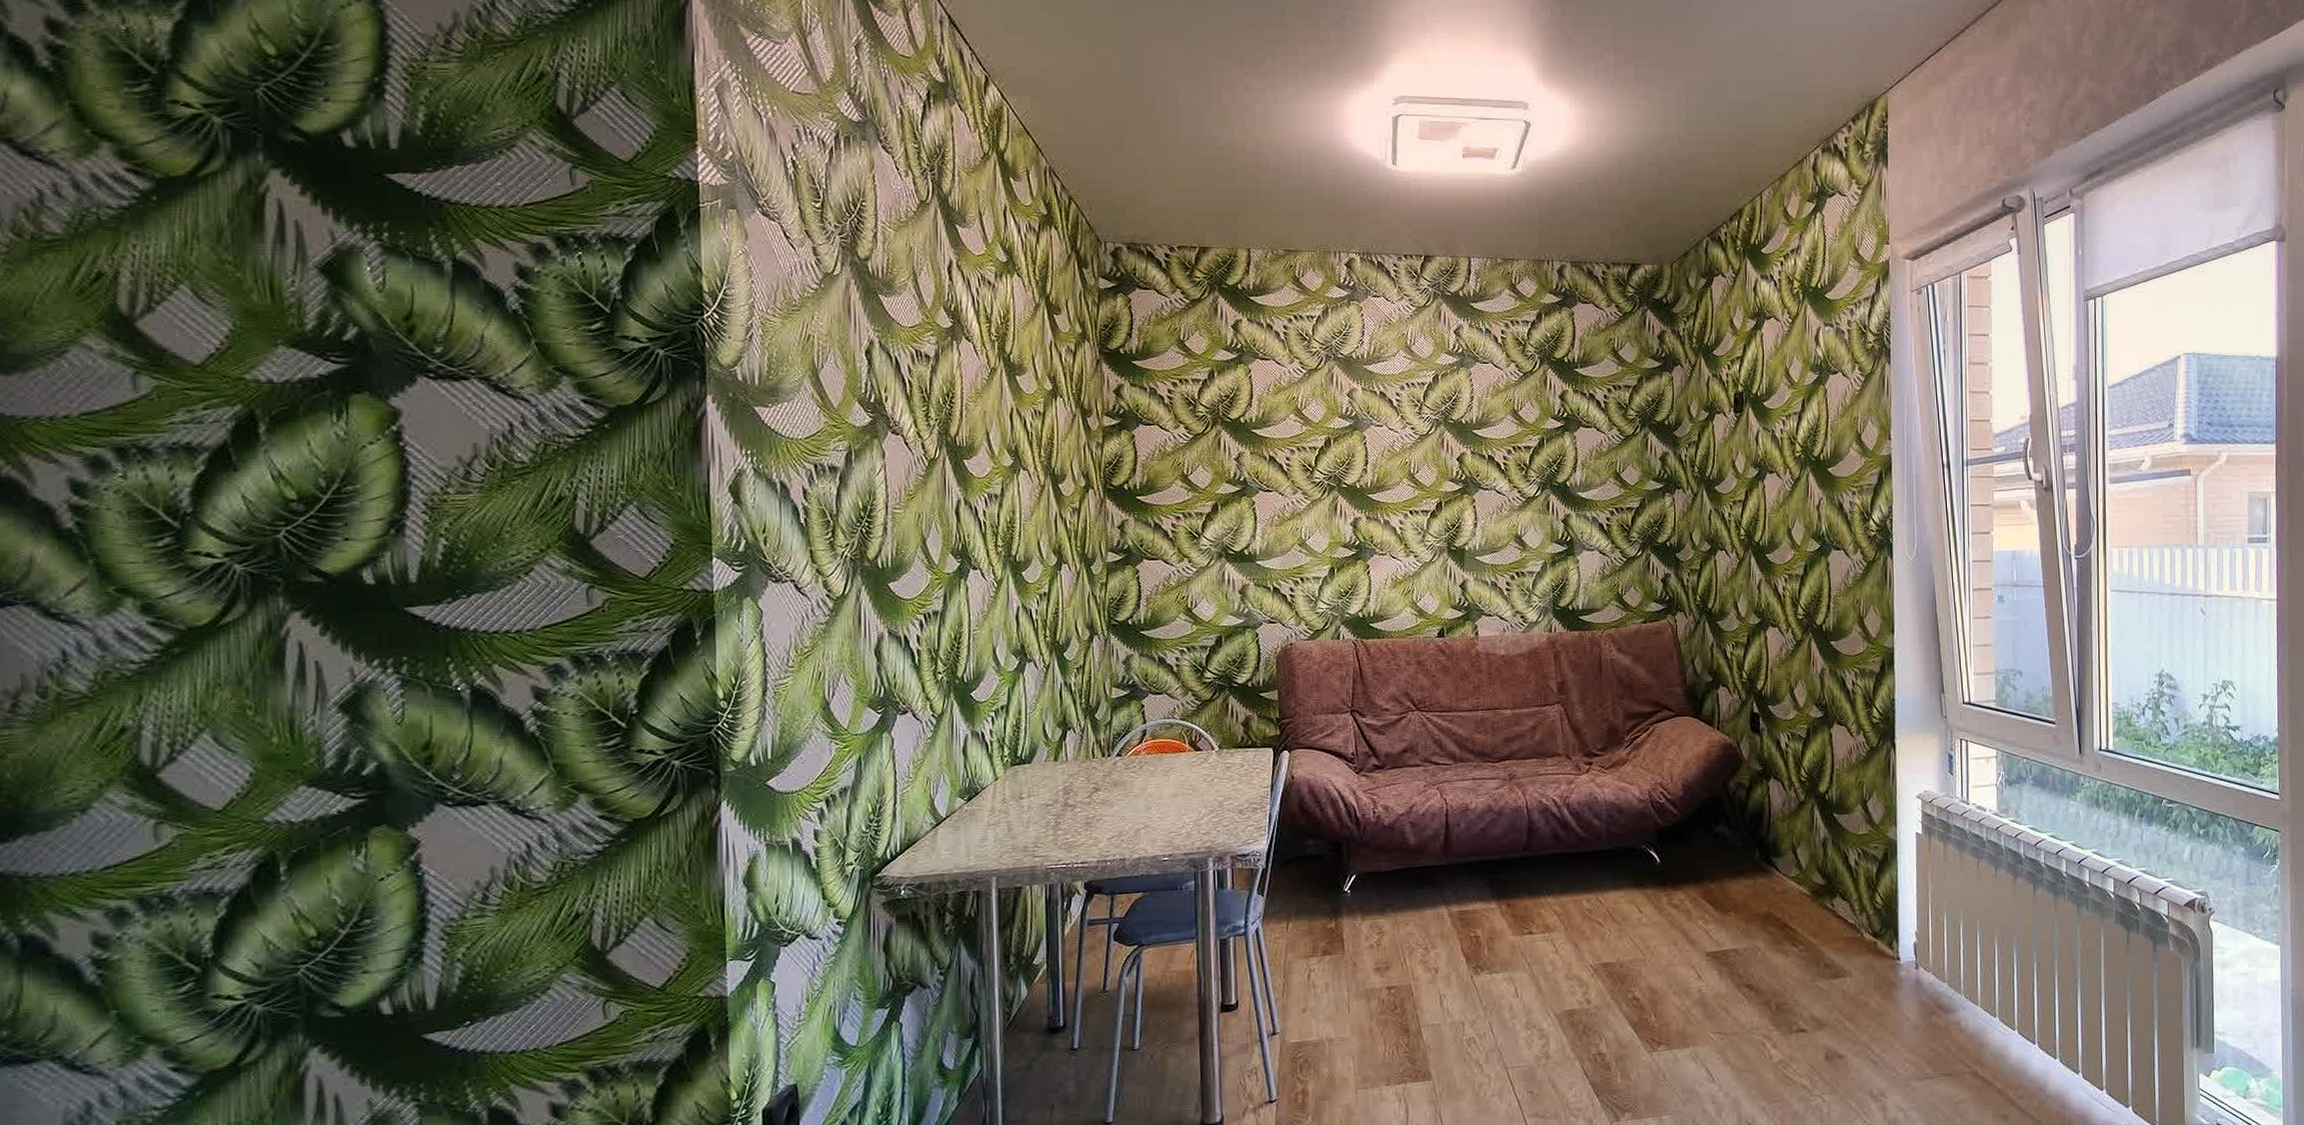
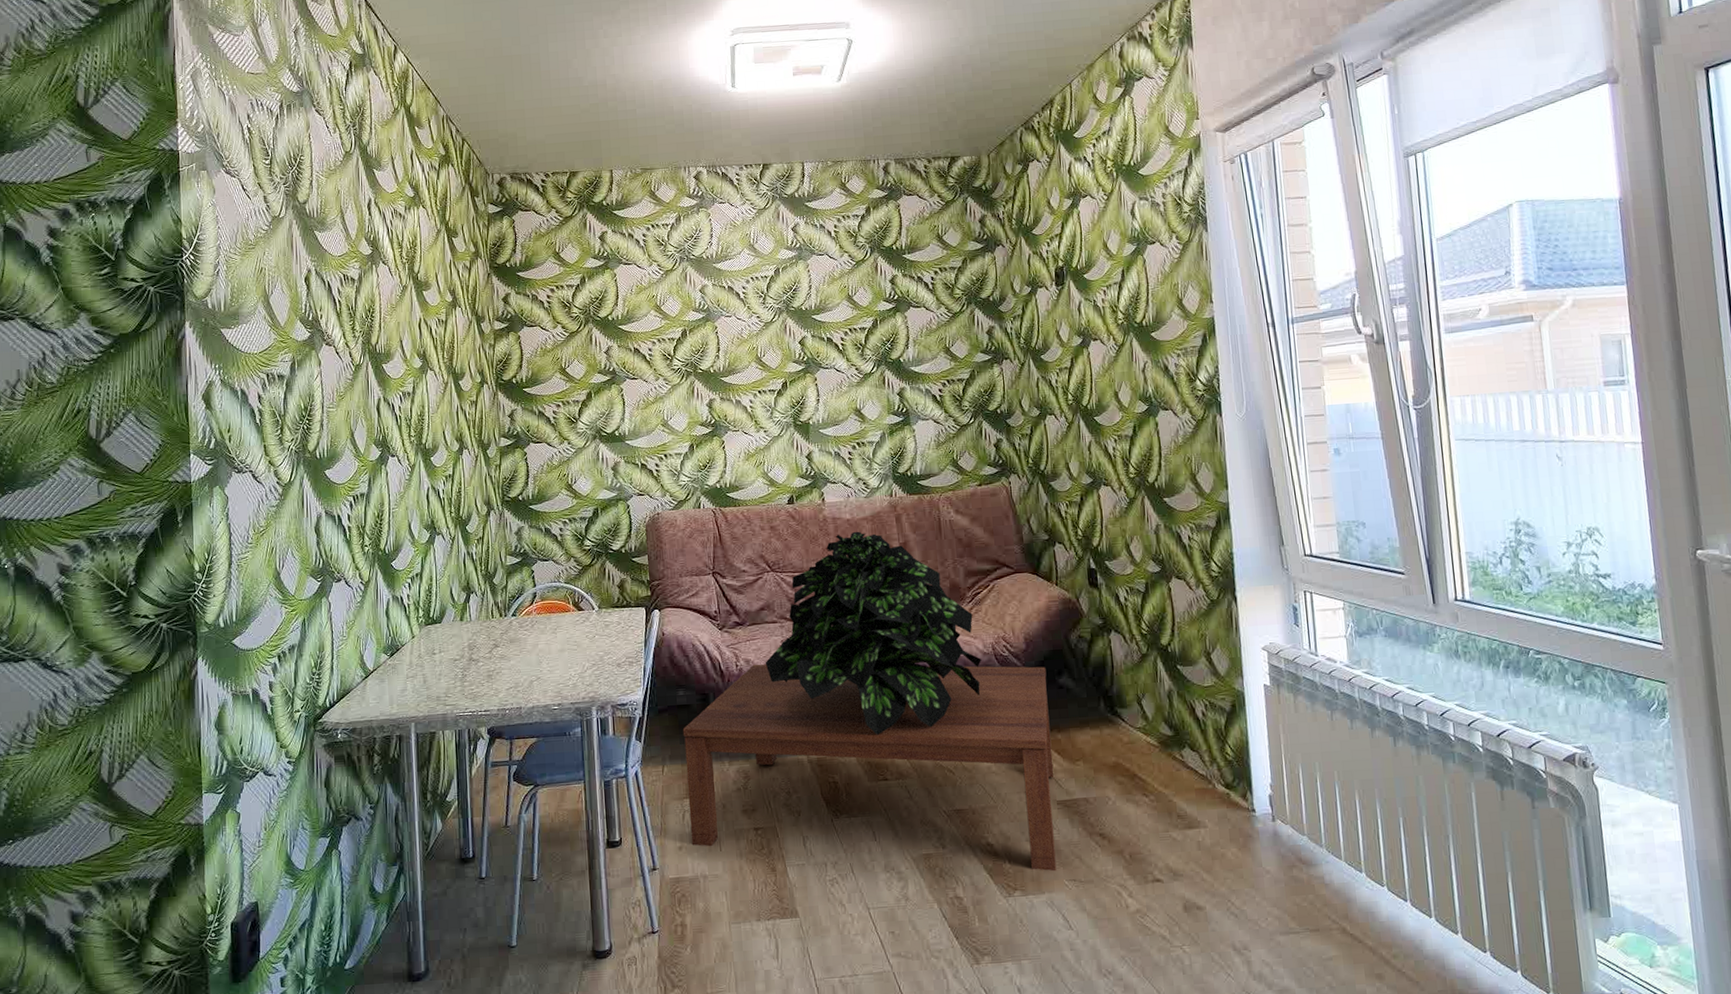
coffee table: none [1311,810,1705,1025] -> present [682,664,1057,872]
potted plant: none [1405,668,1637,886] -> present [765,531,982,735]

